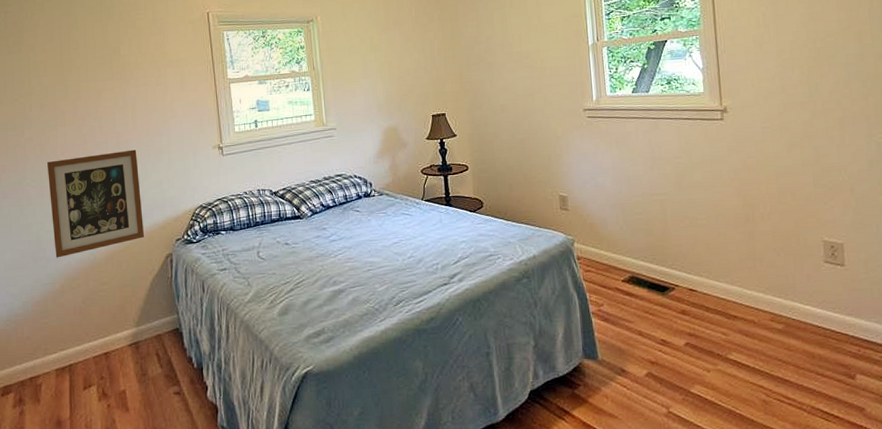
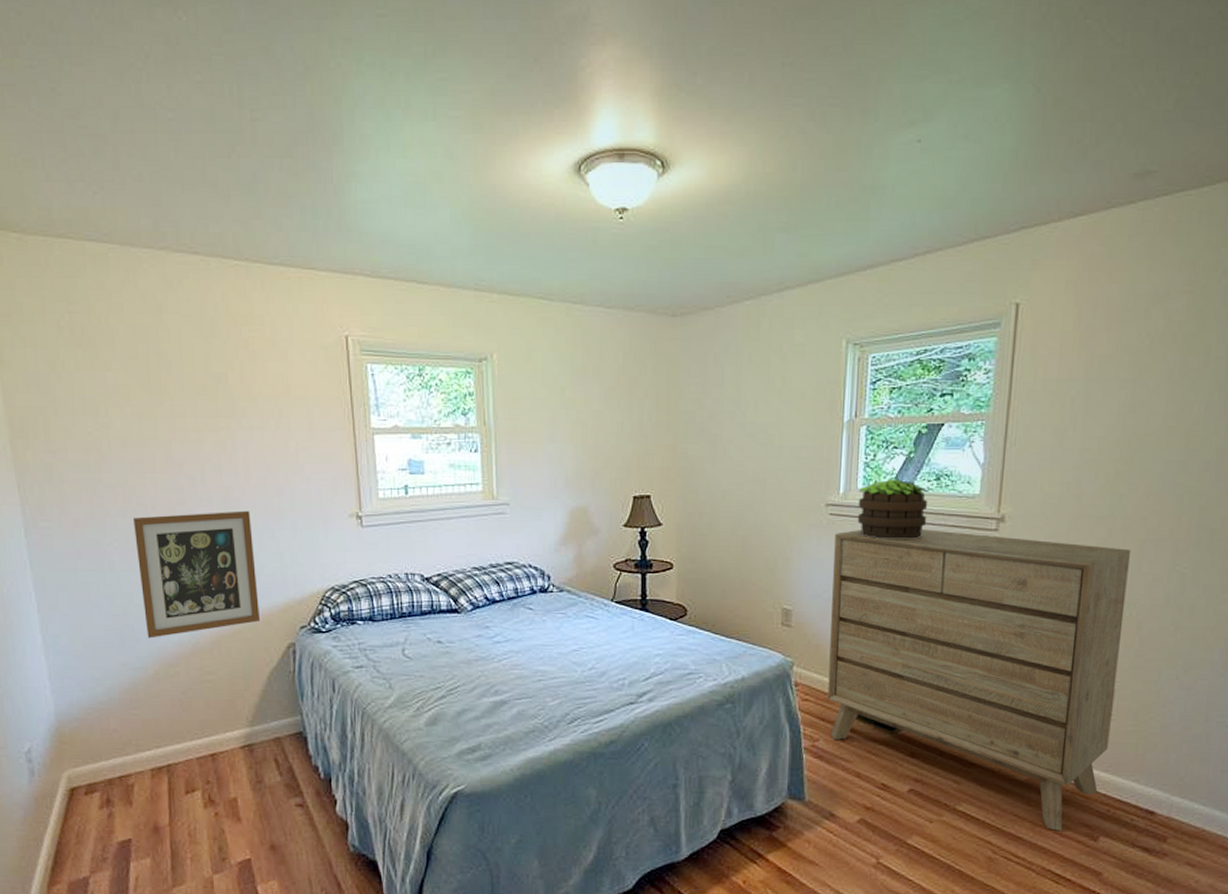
dresser: none [593,123,848,372] -> present [828,529,1131,831]
potted plant: none [608,85,666,134] -> present [857,479,929,540]

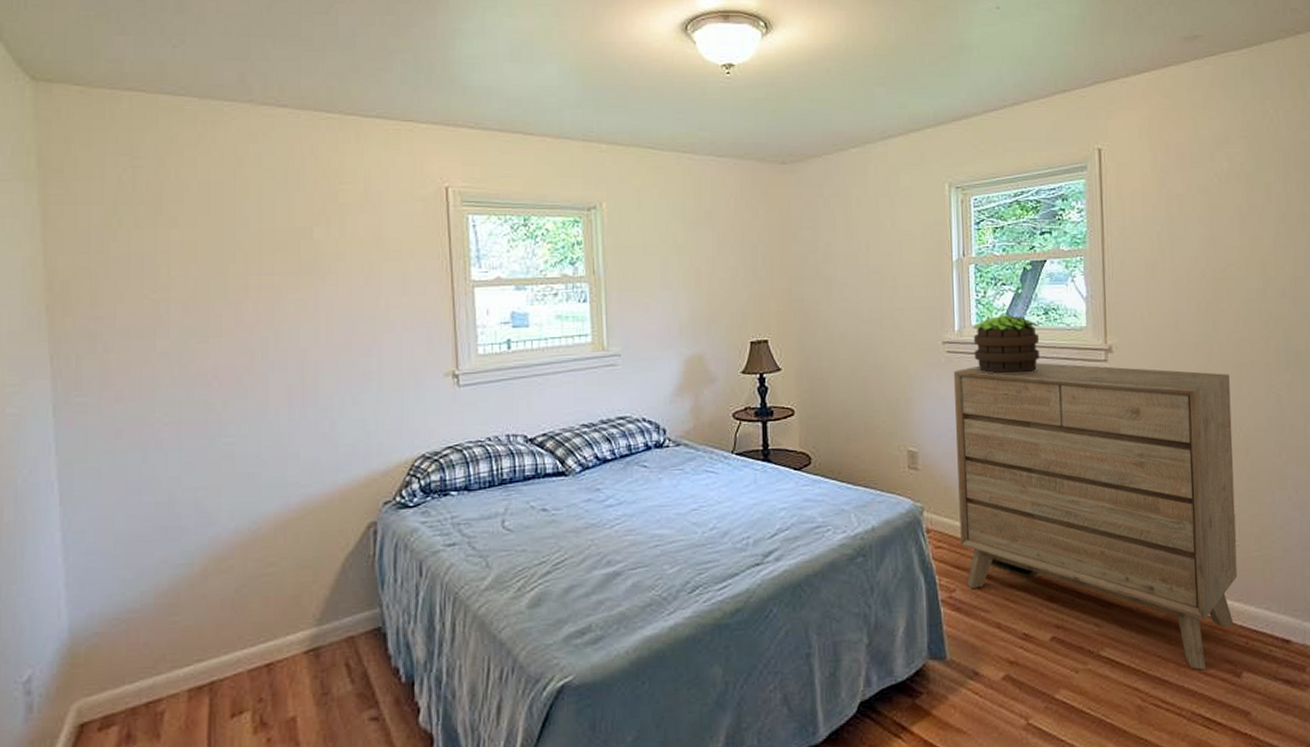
wall art: present [132,510,260,638] -> none [189,374,336,528]

